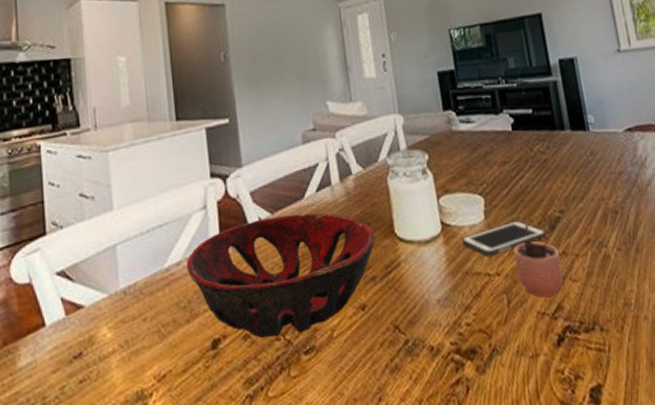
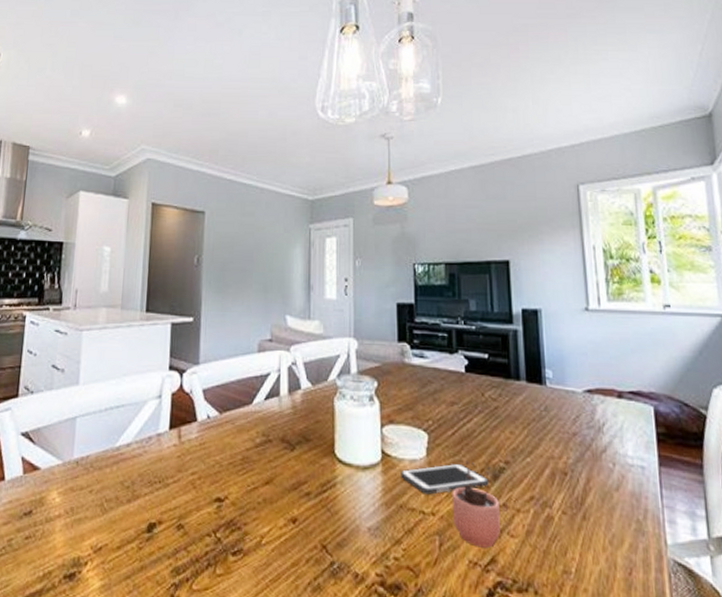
decorative bowl: present [186,213,376,338] -> none [135,416,316,534]

